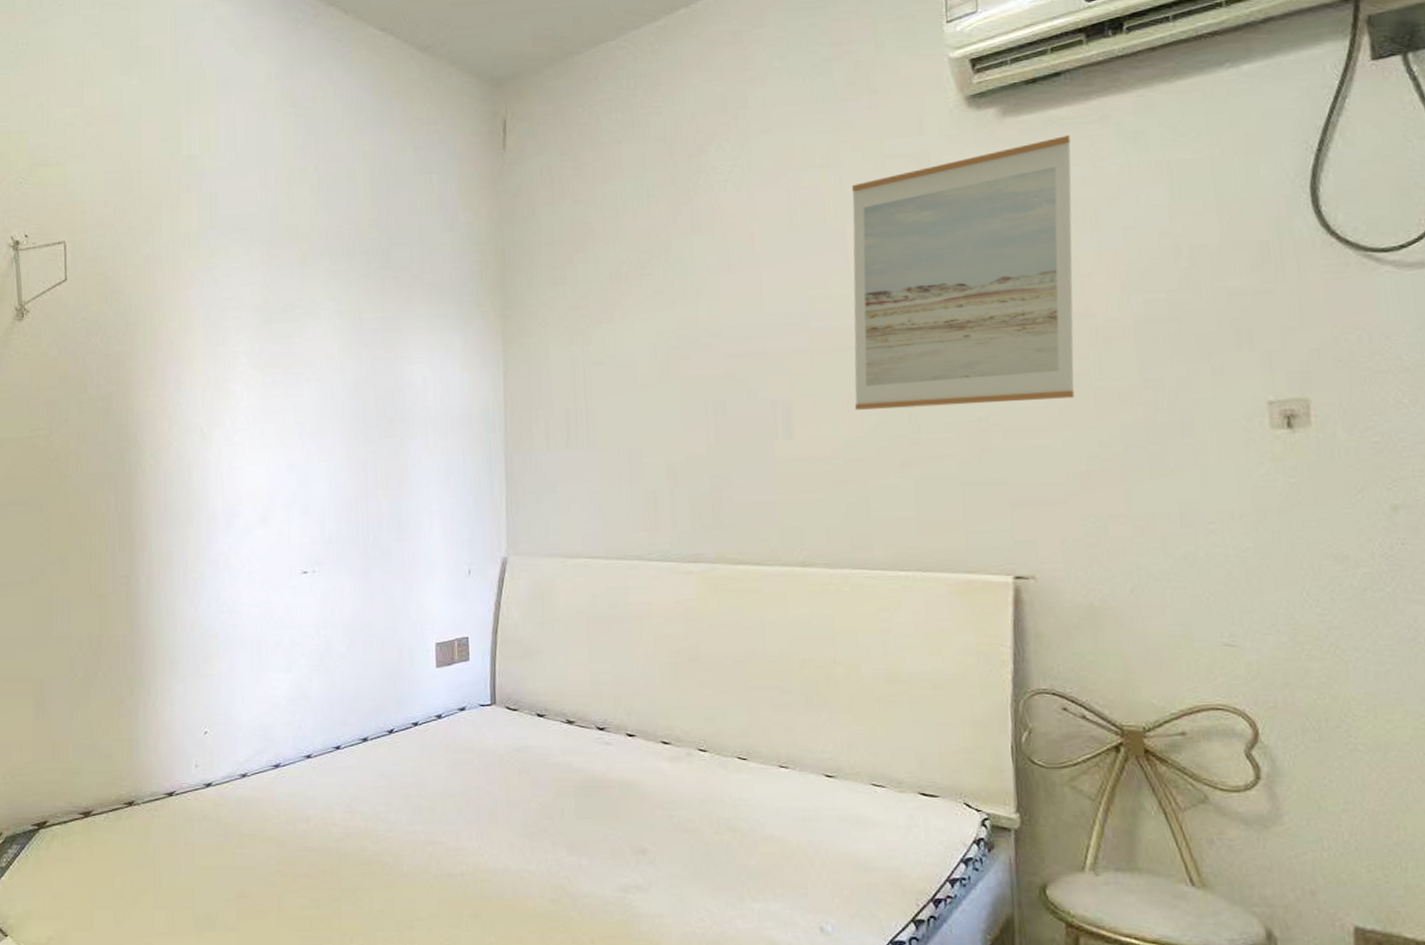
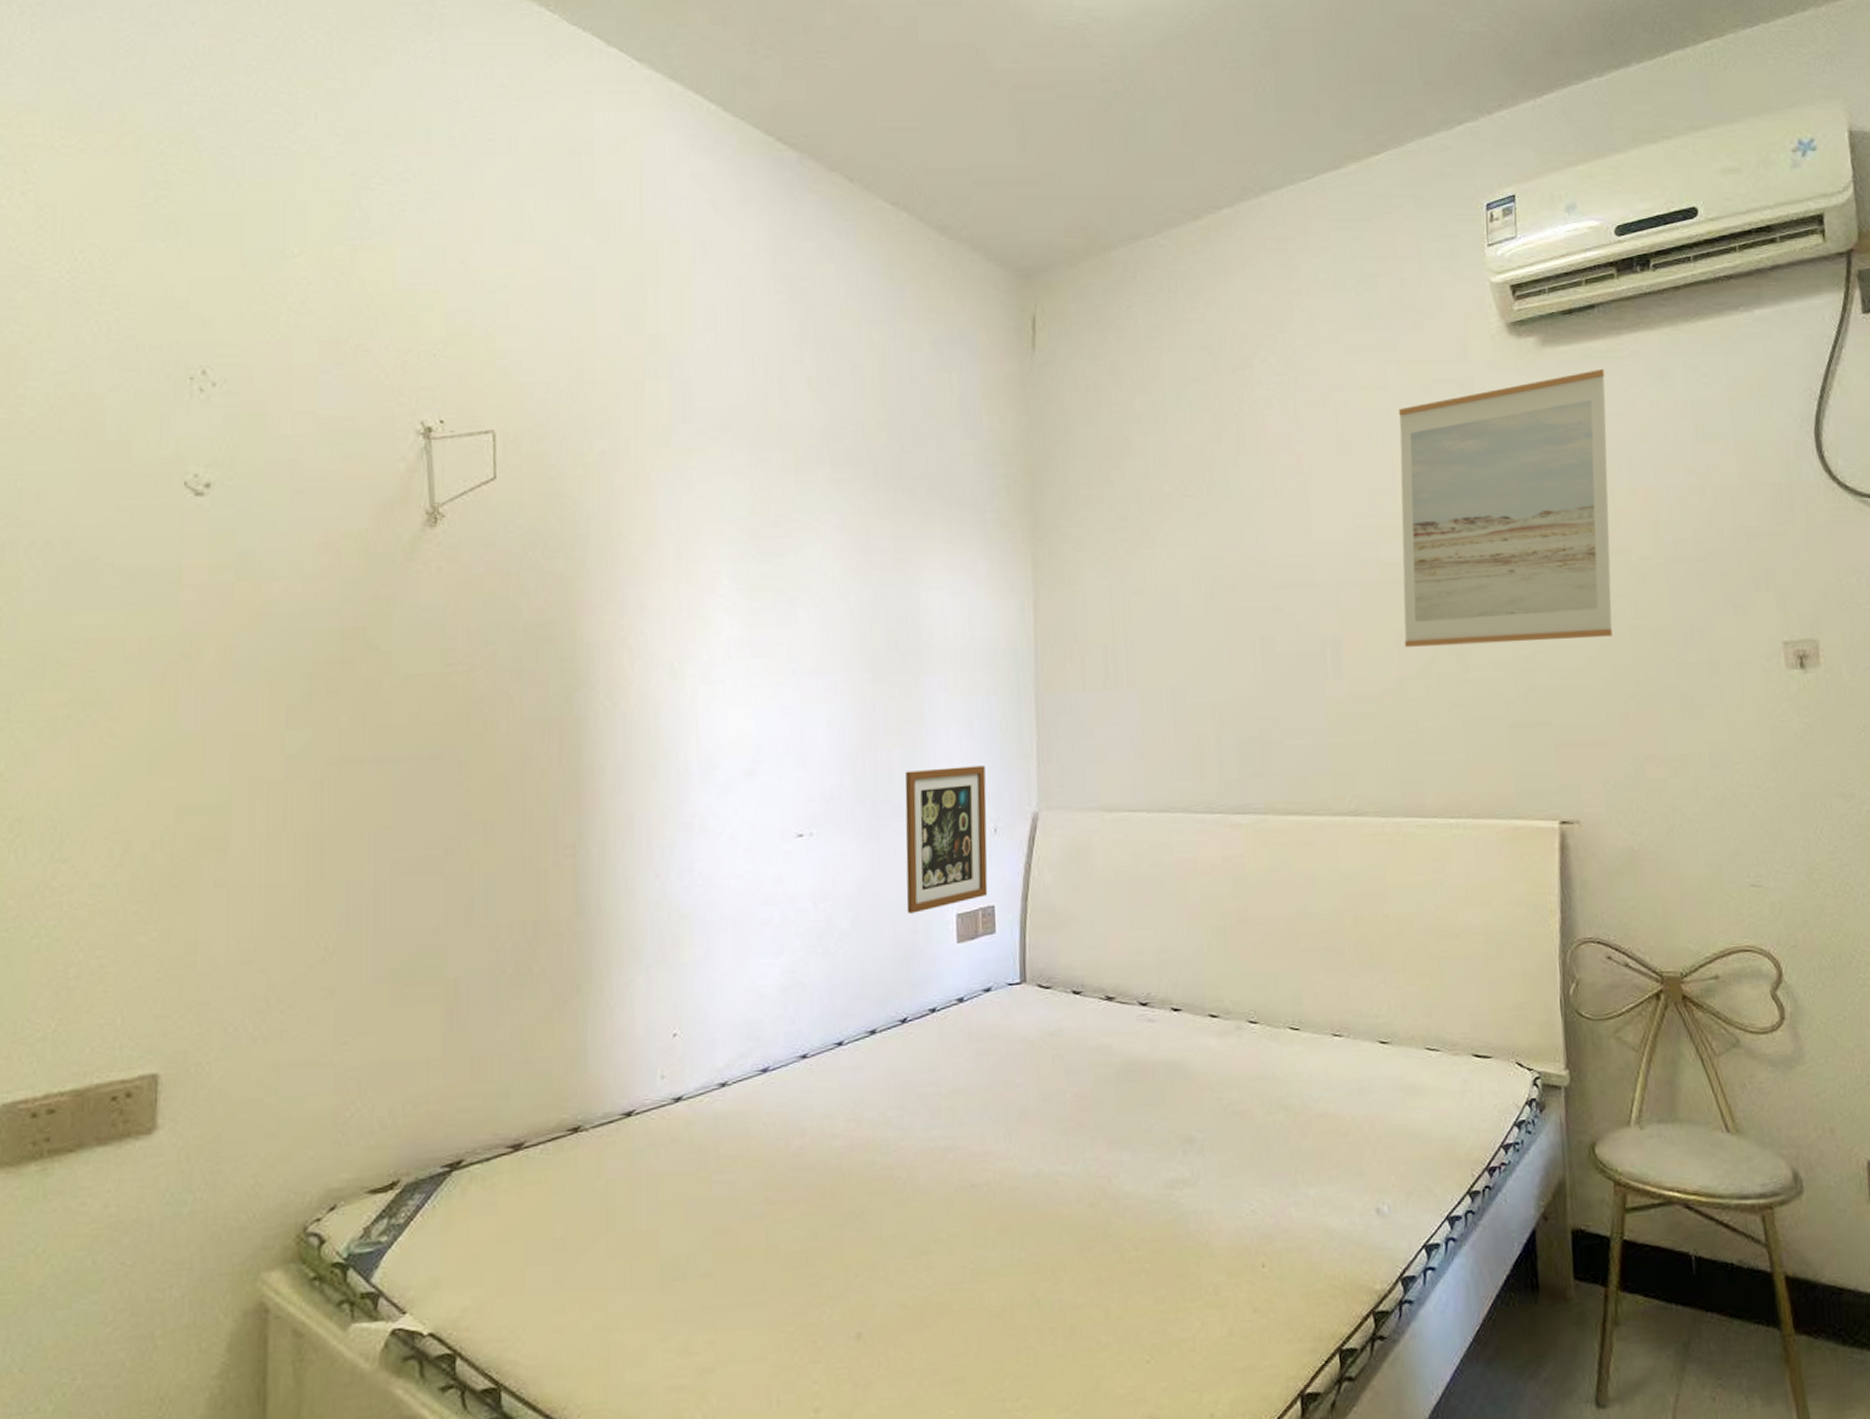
picture frame: none [392,516,463,641] -> present [905,765,988,914]

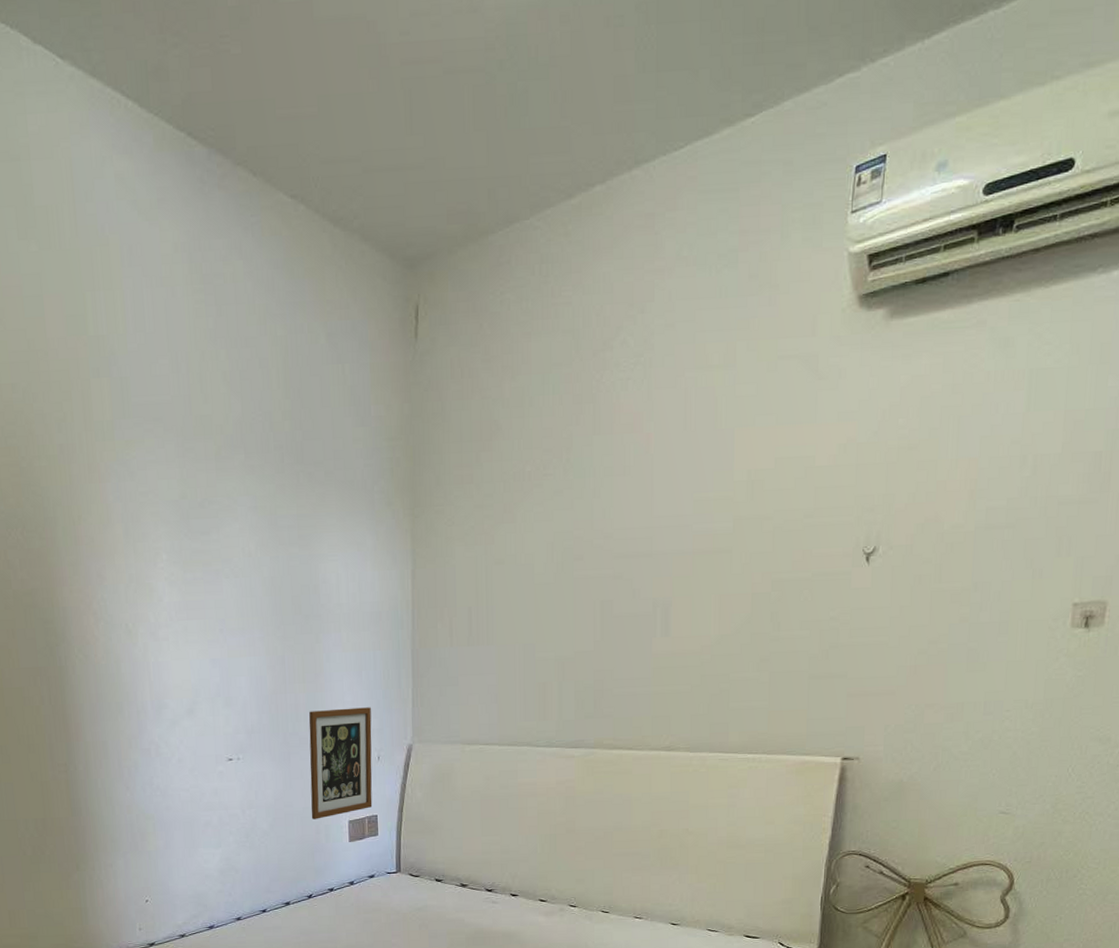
wall art: present [1398,369,1612,647] -> none [725,340,948,609]

